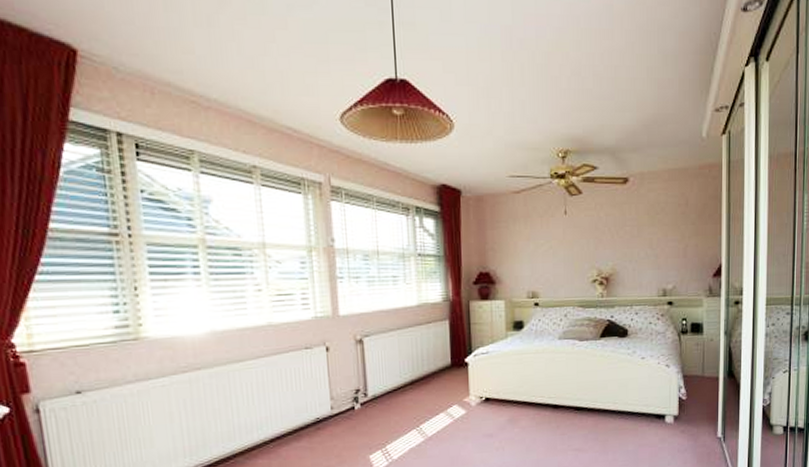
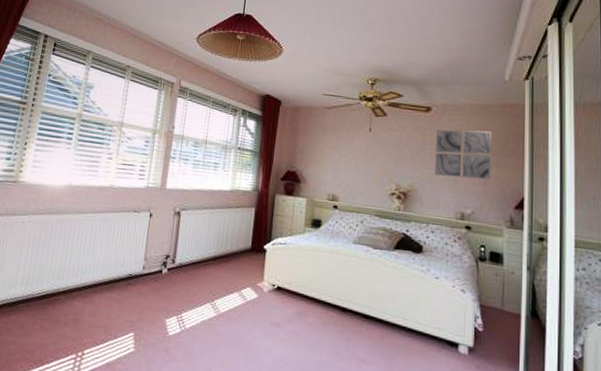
wall art: none [634,198,691,254] -> present [435,129,492,181]

